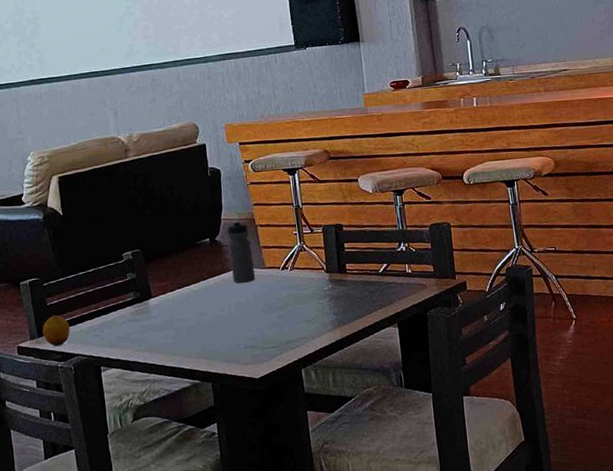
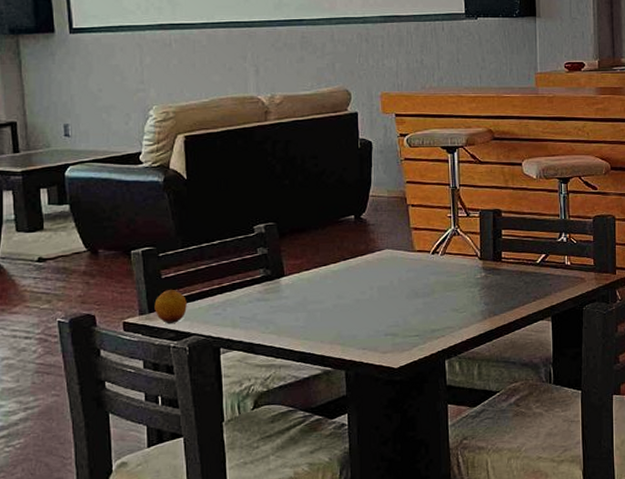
water bottle: present [227,220,256,283] -> none [375,198,403,266]

